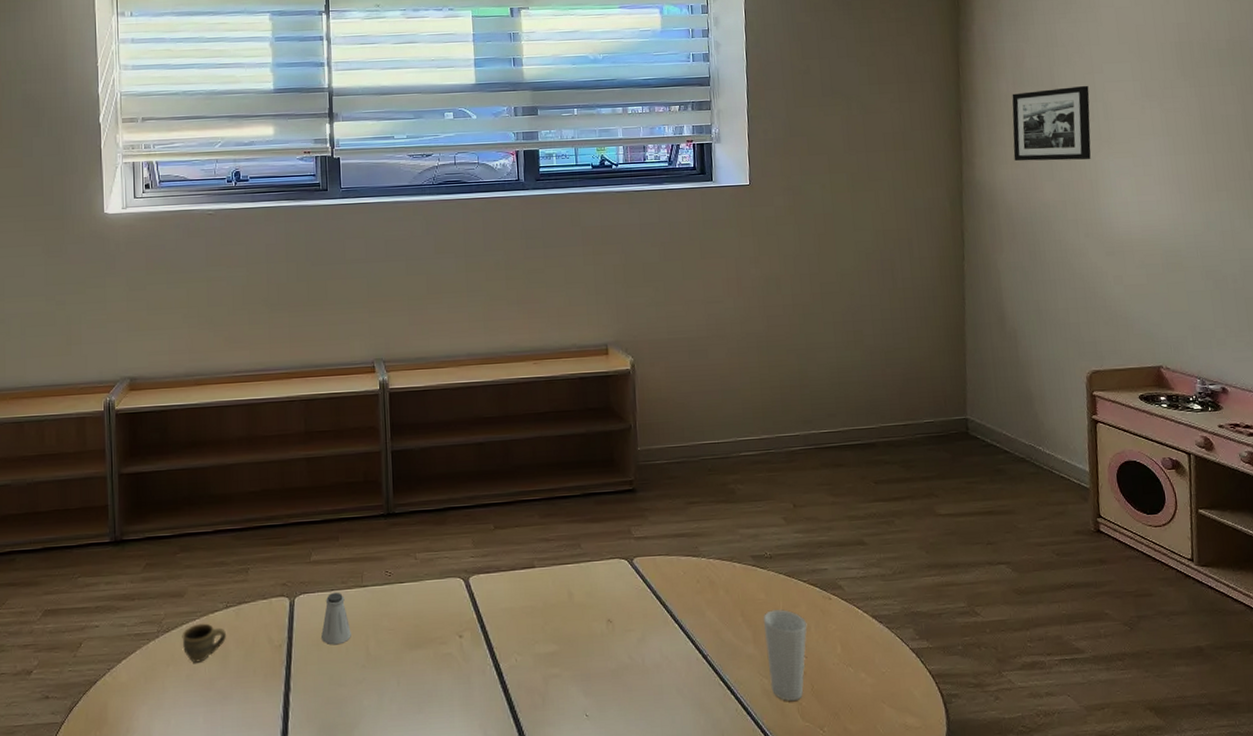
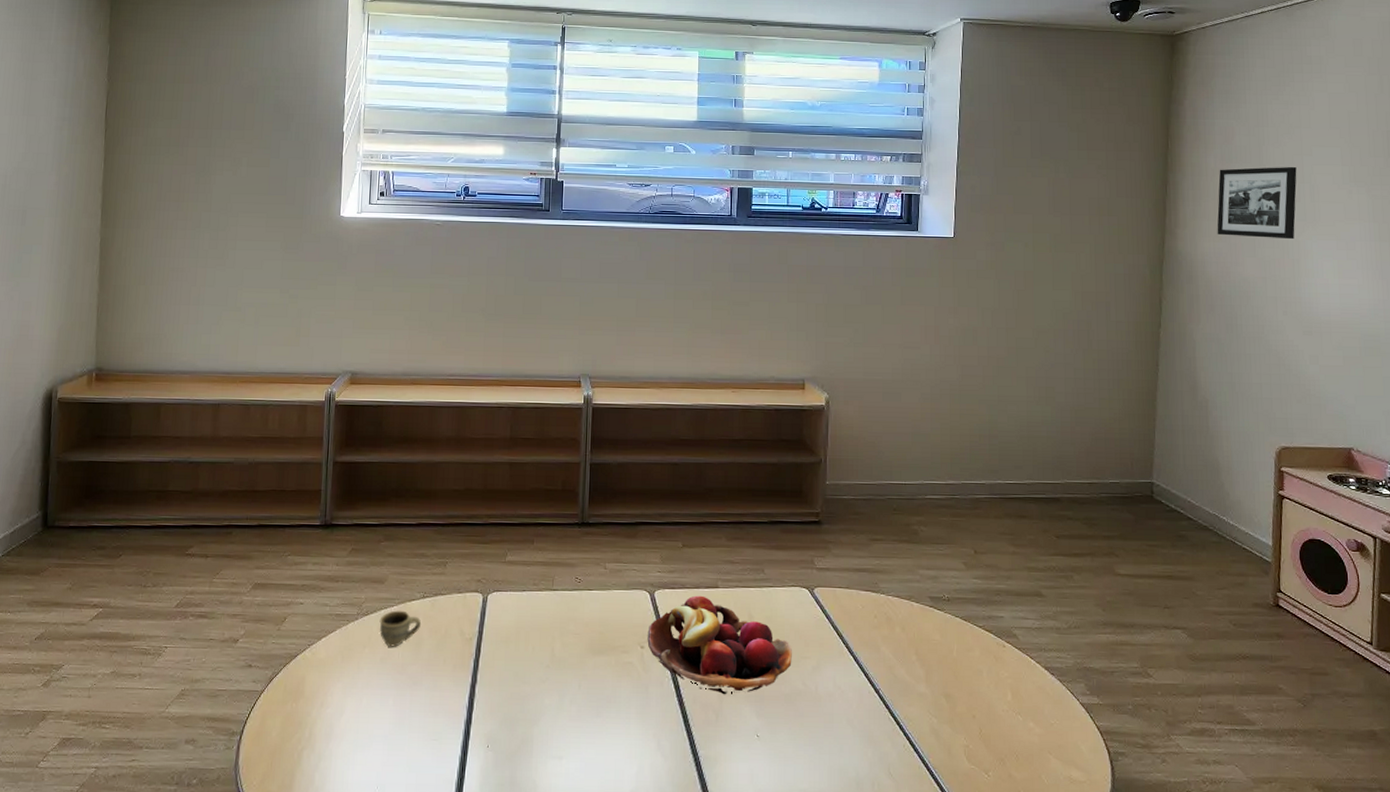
saltshaker: present [321,592,351,645] -> none [510,593,539,644]
fruit basket: none [465,577,616,677] -> present [647,595,792,695]
cup: present [763,609,807,702] -> none [936,650,980,744]

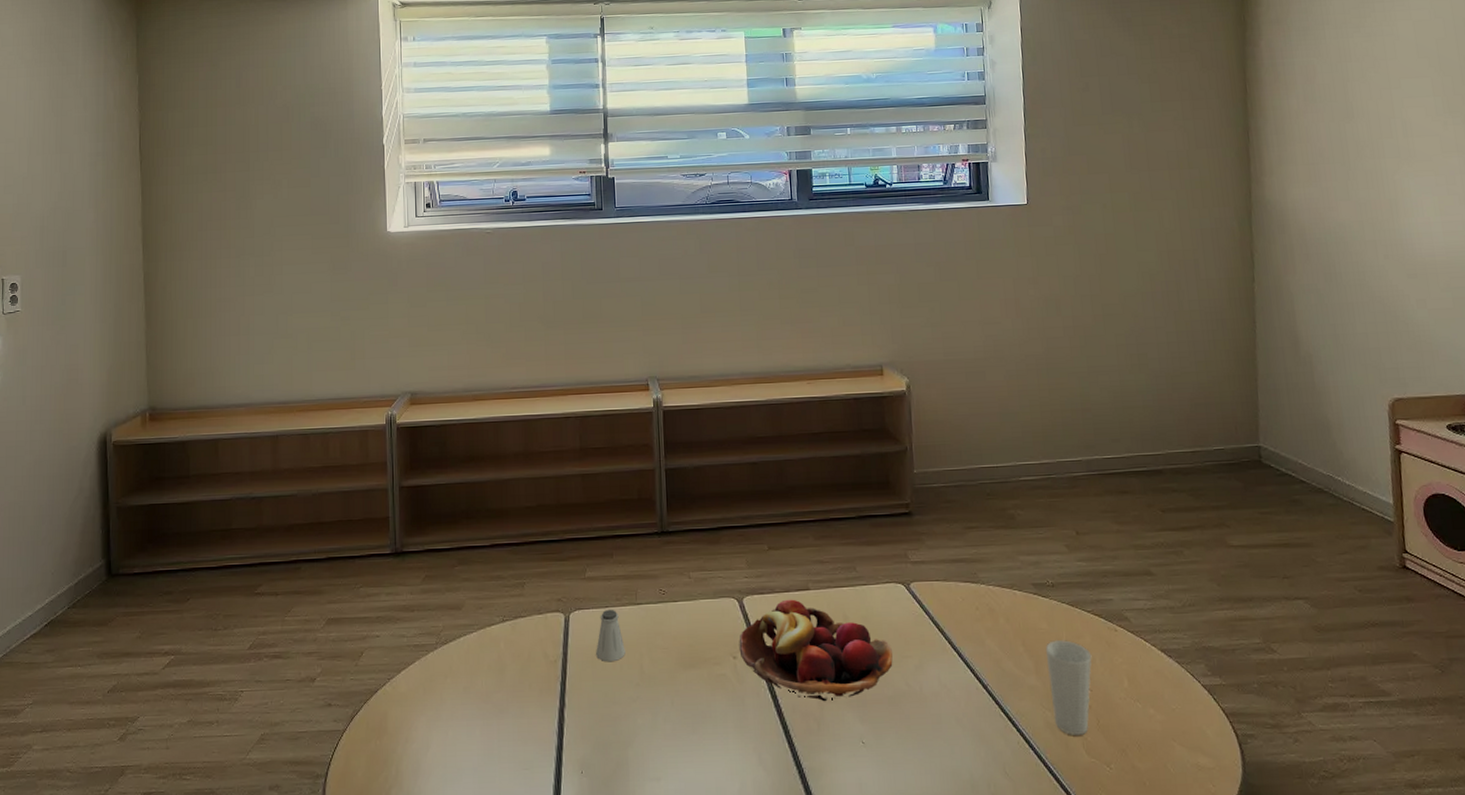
cup: present [379,610,422,647] -> none [459,636,503,675]
saltshaker: none [510,593,539,644] -> present [596,609,625,662]
cup: none [936,650,980,744] -> present [1045,639,1092,736]
picture frame: present [1217,166,1297,240] -> none [1303,101,1390,180]

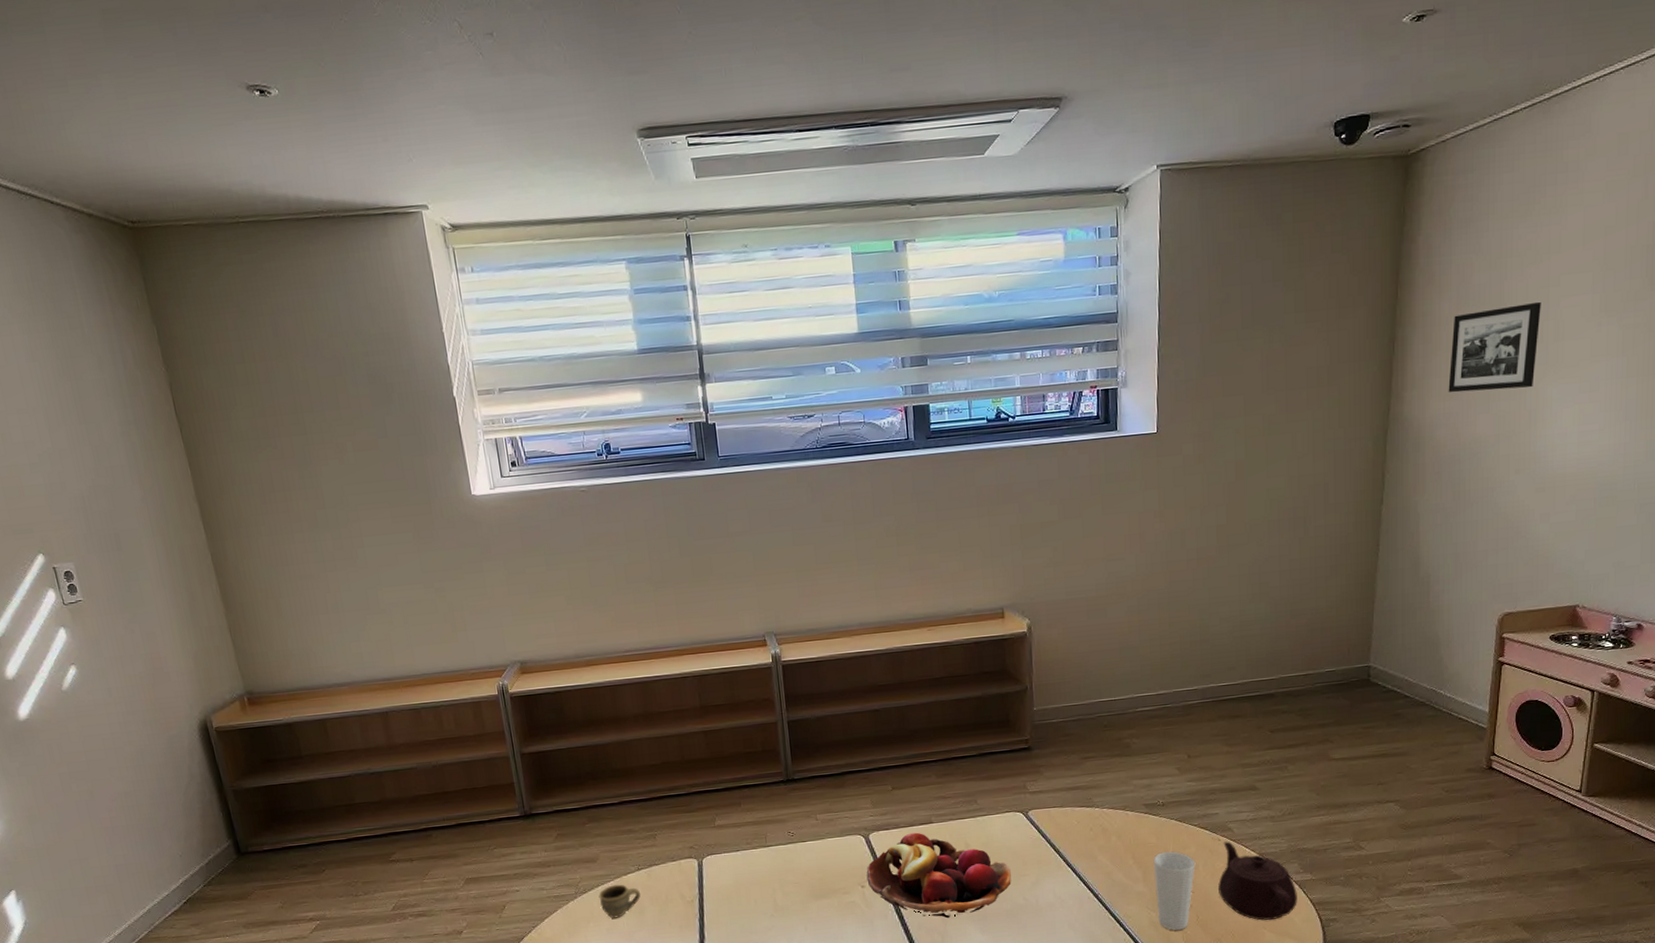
cup: none [459,636,503,675] -> present [598,884,641,919]
saltshaker: present [596,609,625,662] -> none [730,852,759,899]
teapot: none [1118,632,1208,732] -> present [1218,841,1297,921]
picture frame: none [1303,101,1390,180] -> present [1448,301,1541,393]

